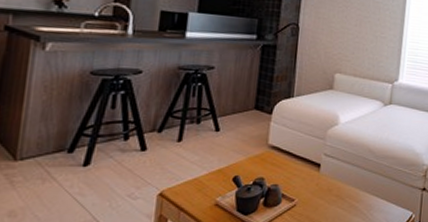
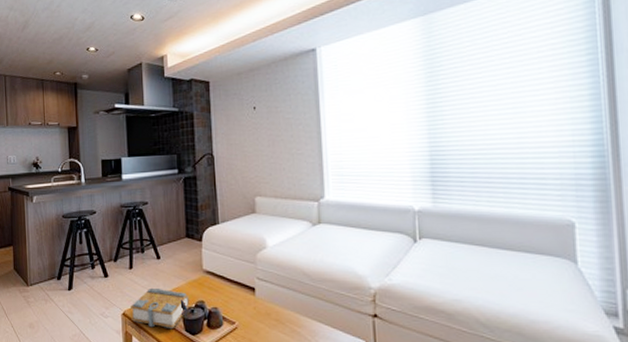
book: none [170,163,247,210] -> present [131,287,189,330]

